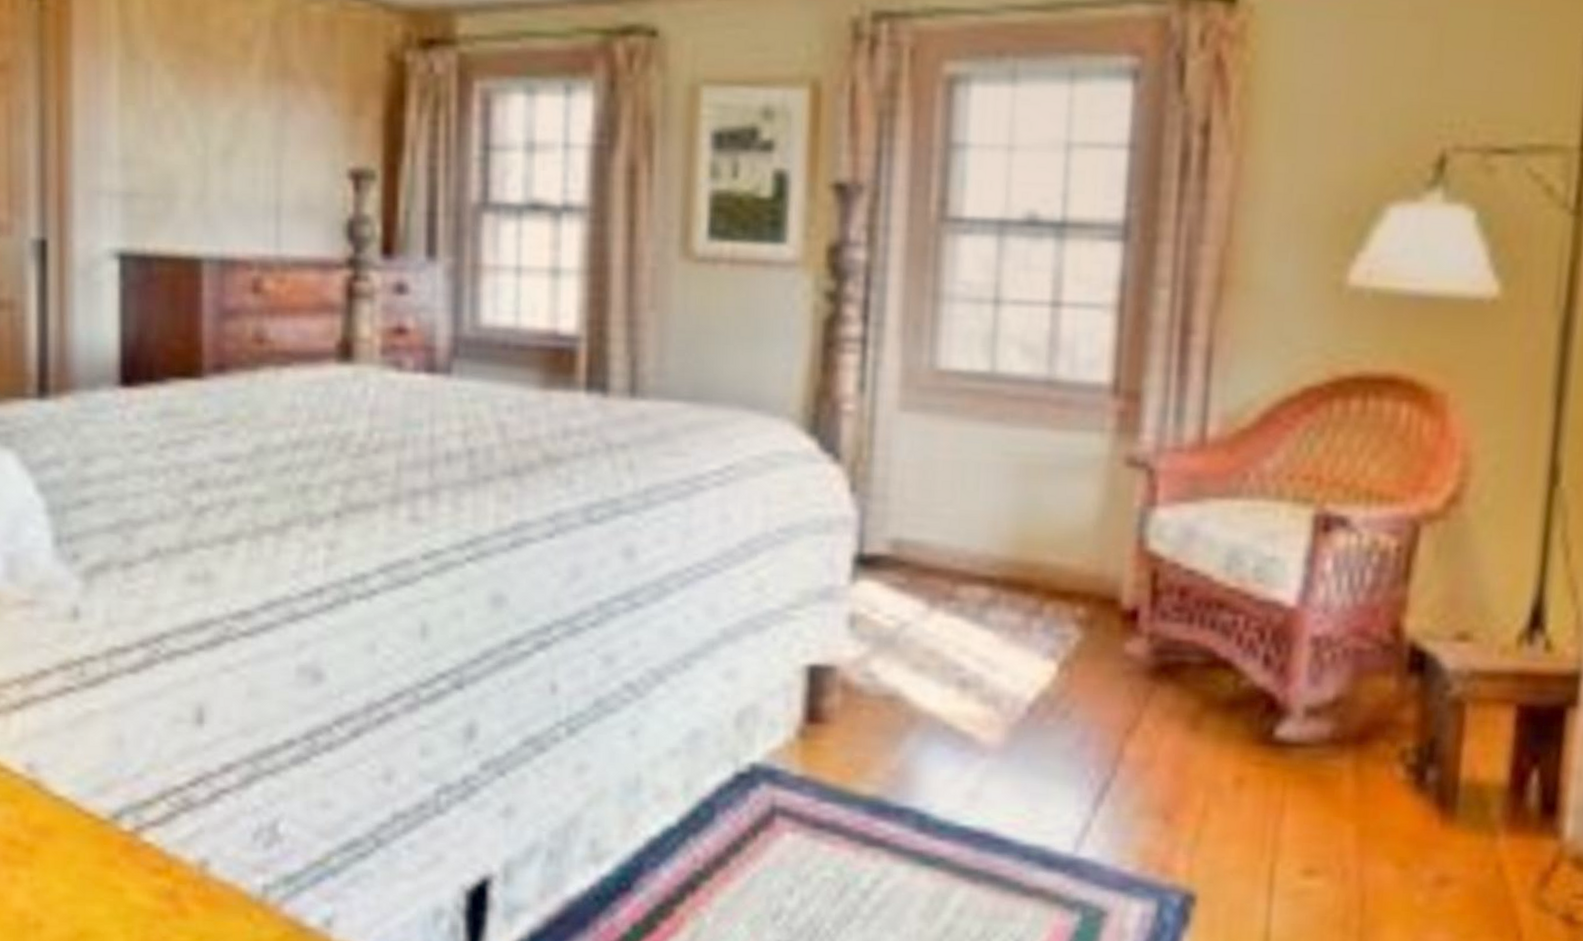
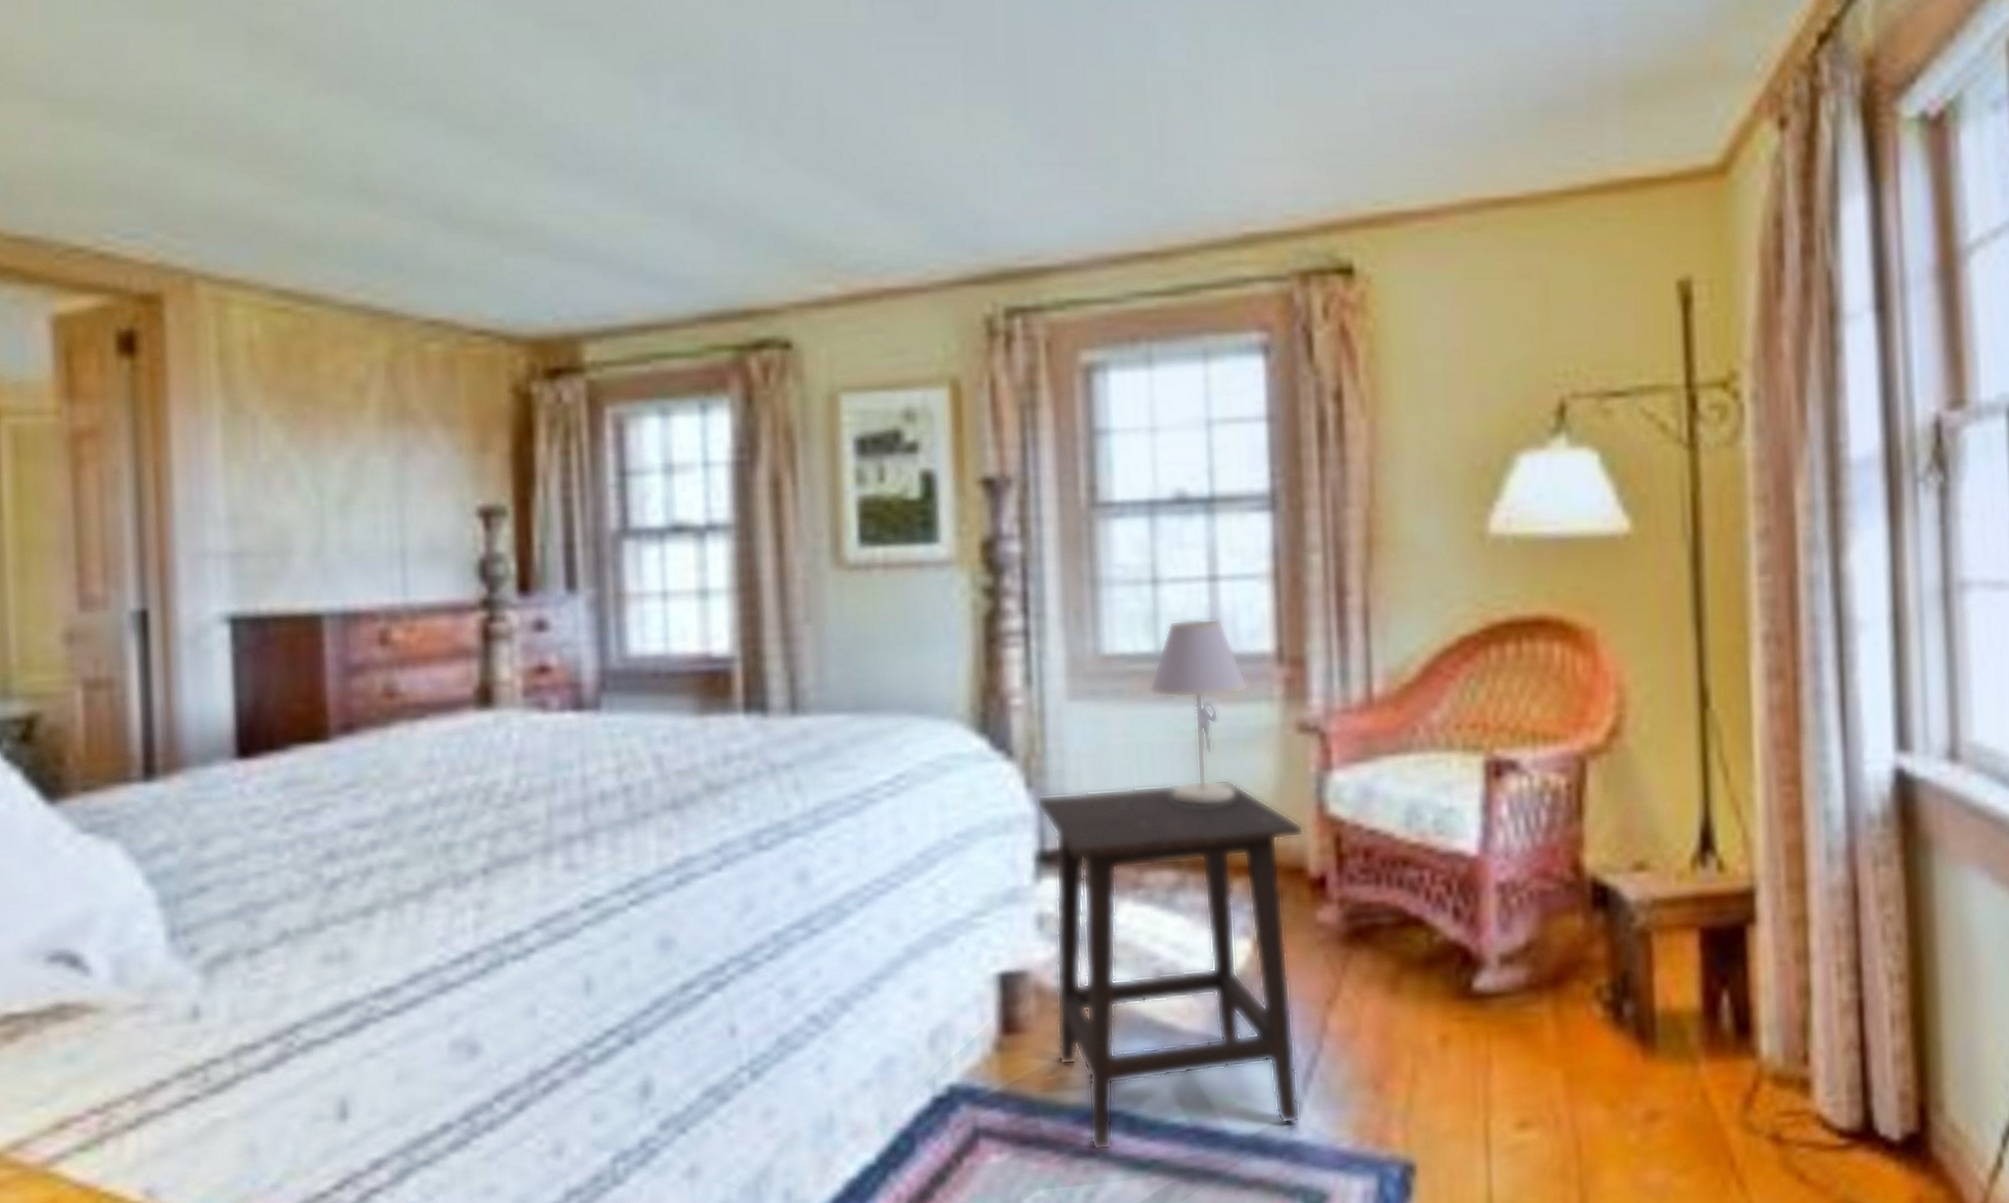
side table: none [856,499,1122,844] -> present [1036,779,1304,1152]
table lamp: none [980,342,1081,528] -> present [1149,618,1249,805]

